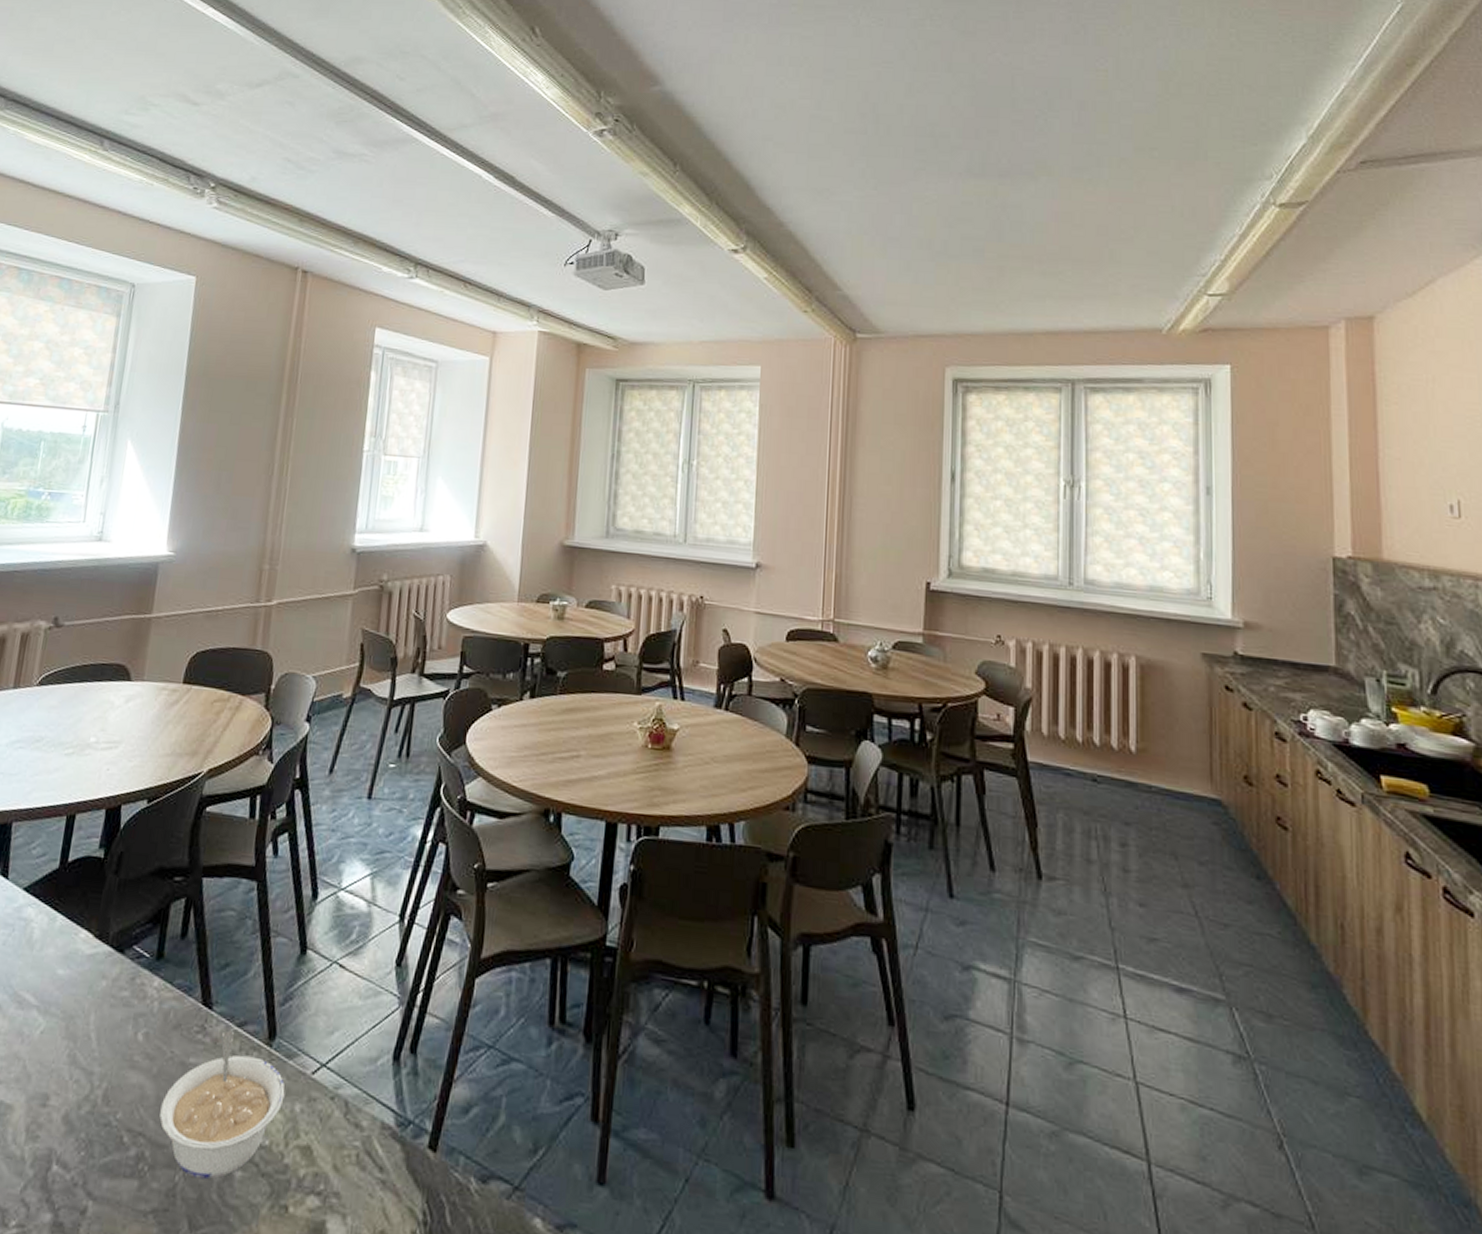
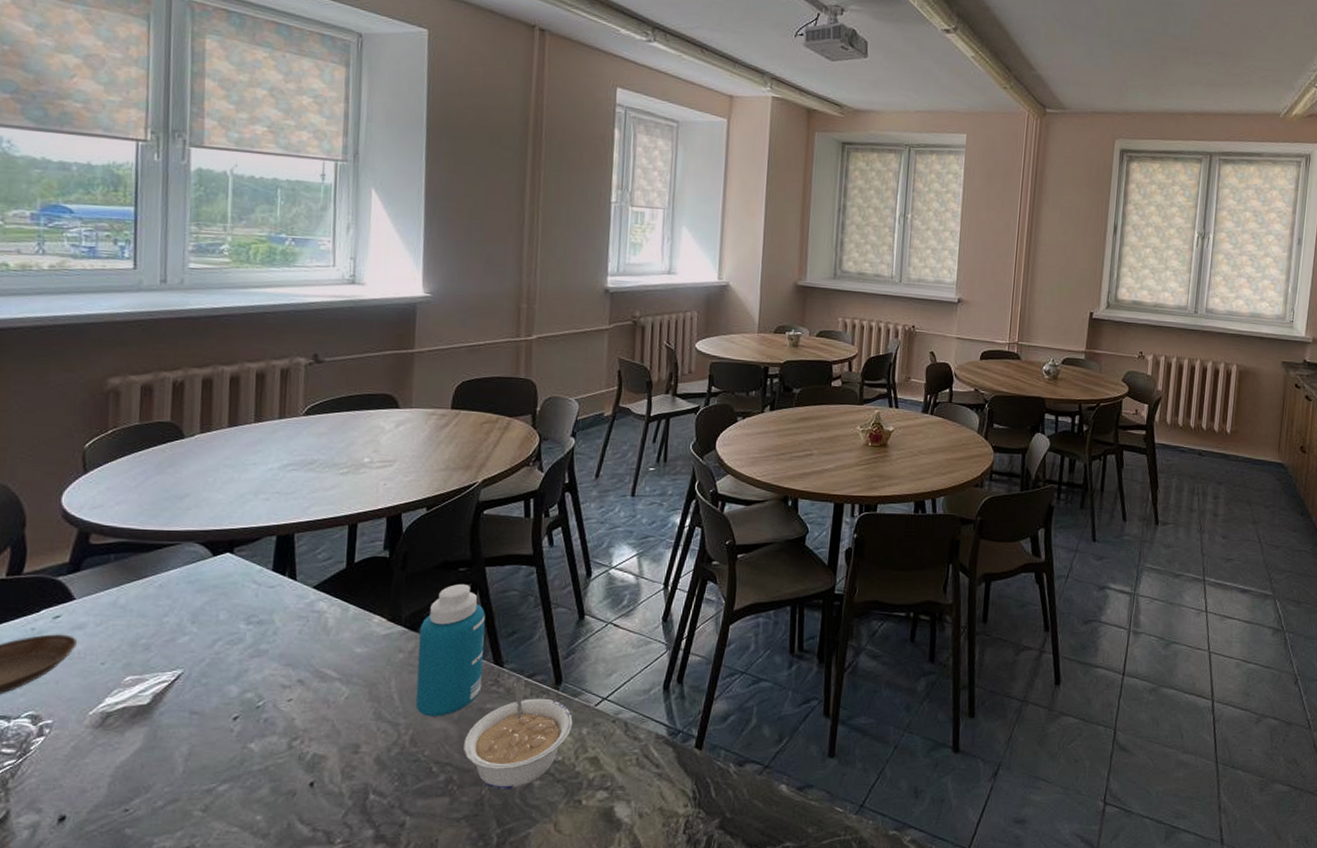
bottle: none [113,896,198,1068] -> present [415,583,486,716]

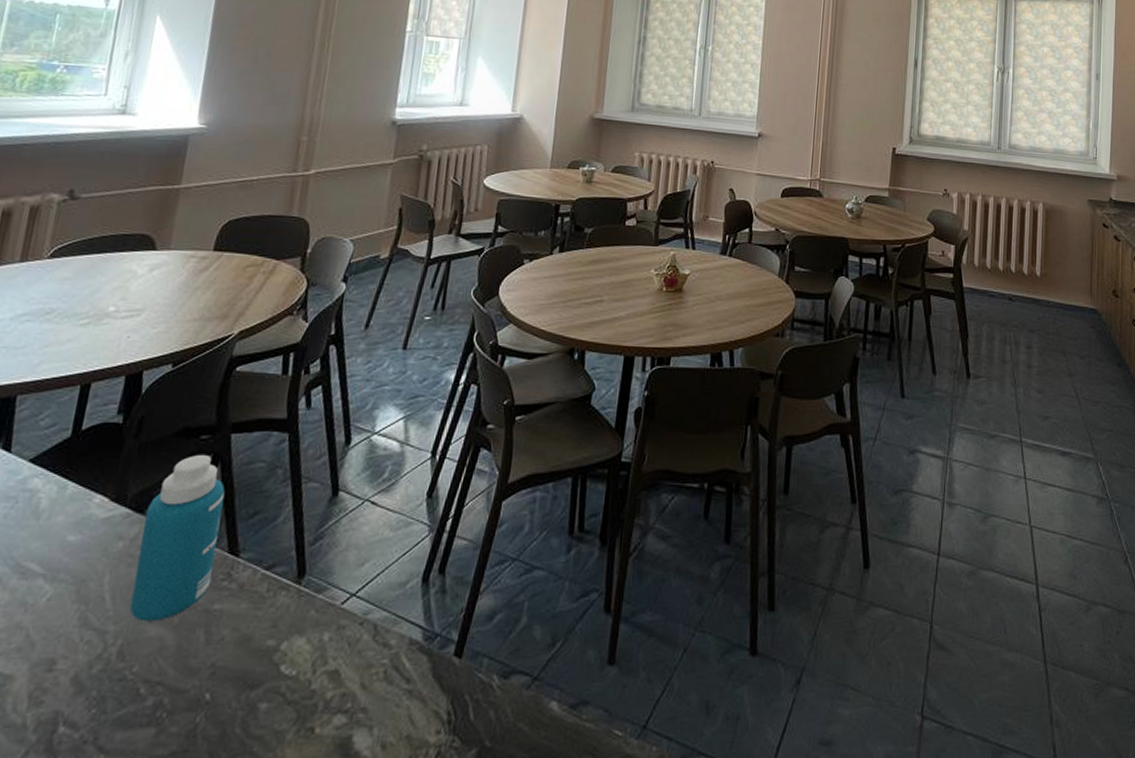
legume: present [464,681,573,790] -> none [180,574,314,717]

